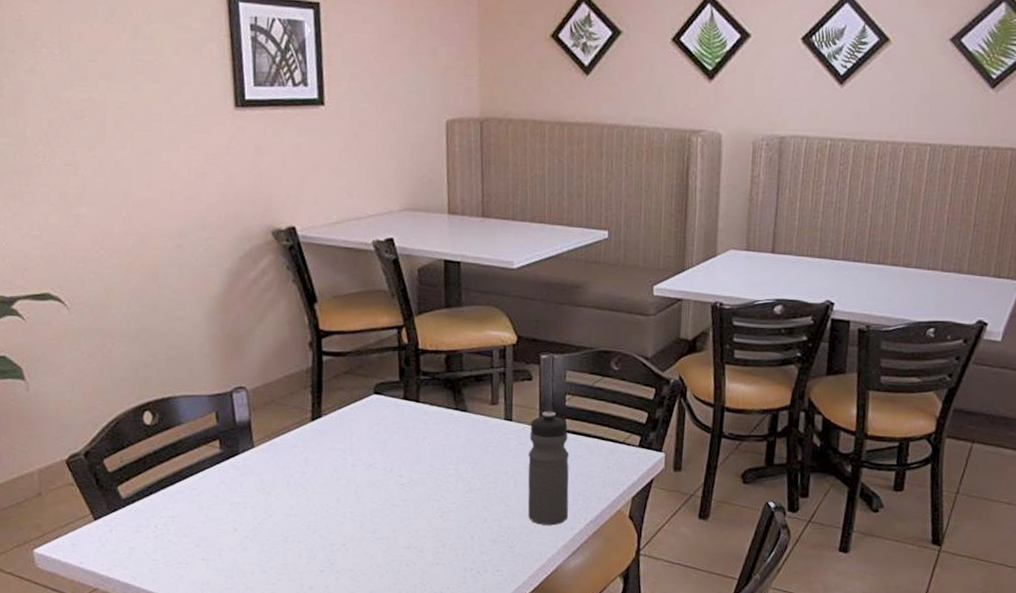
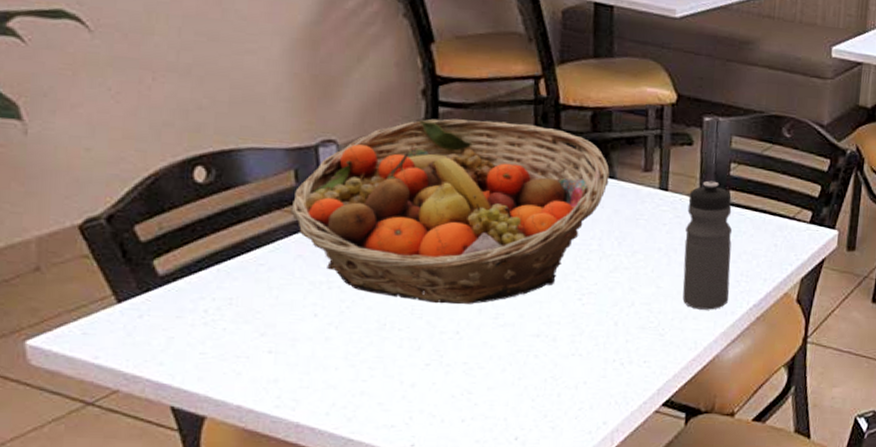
fruit basket: none [214,365,462,521] -> present [290,118,610,305]

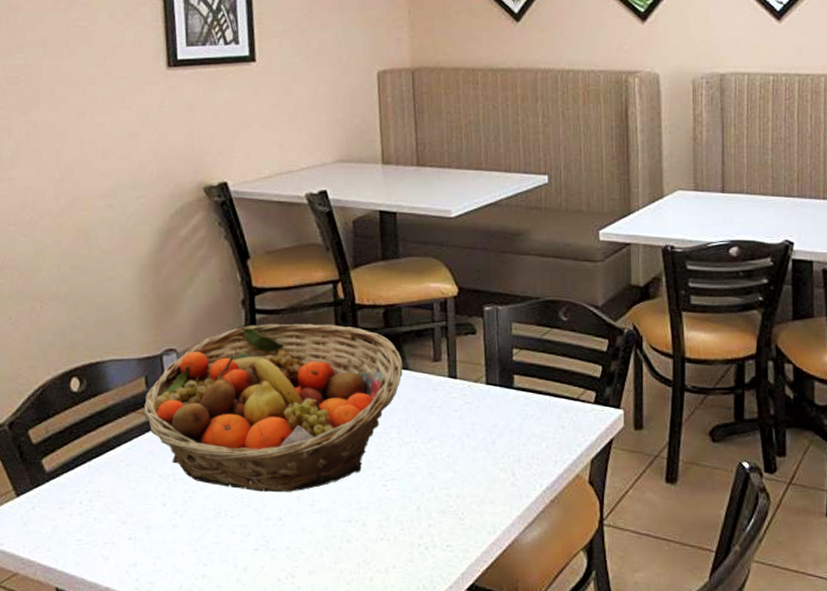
water bottle: present [682,180,733,310] -> none [476,366,523,494]

